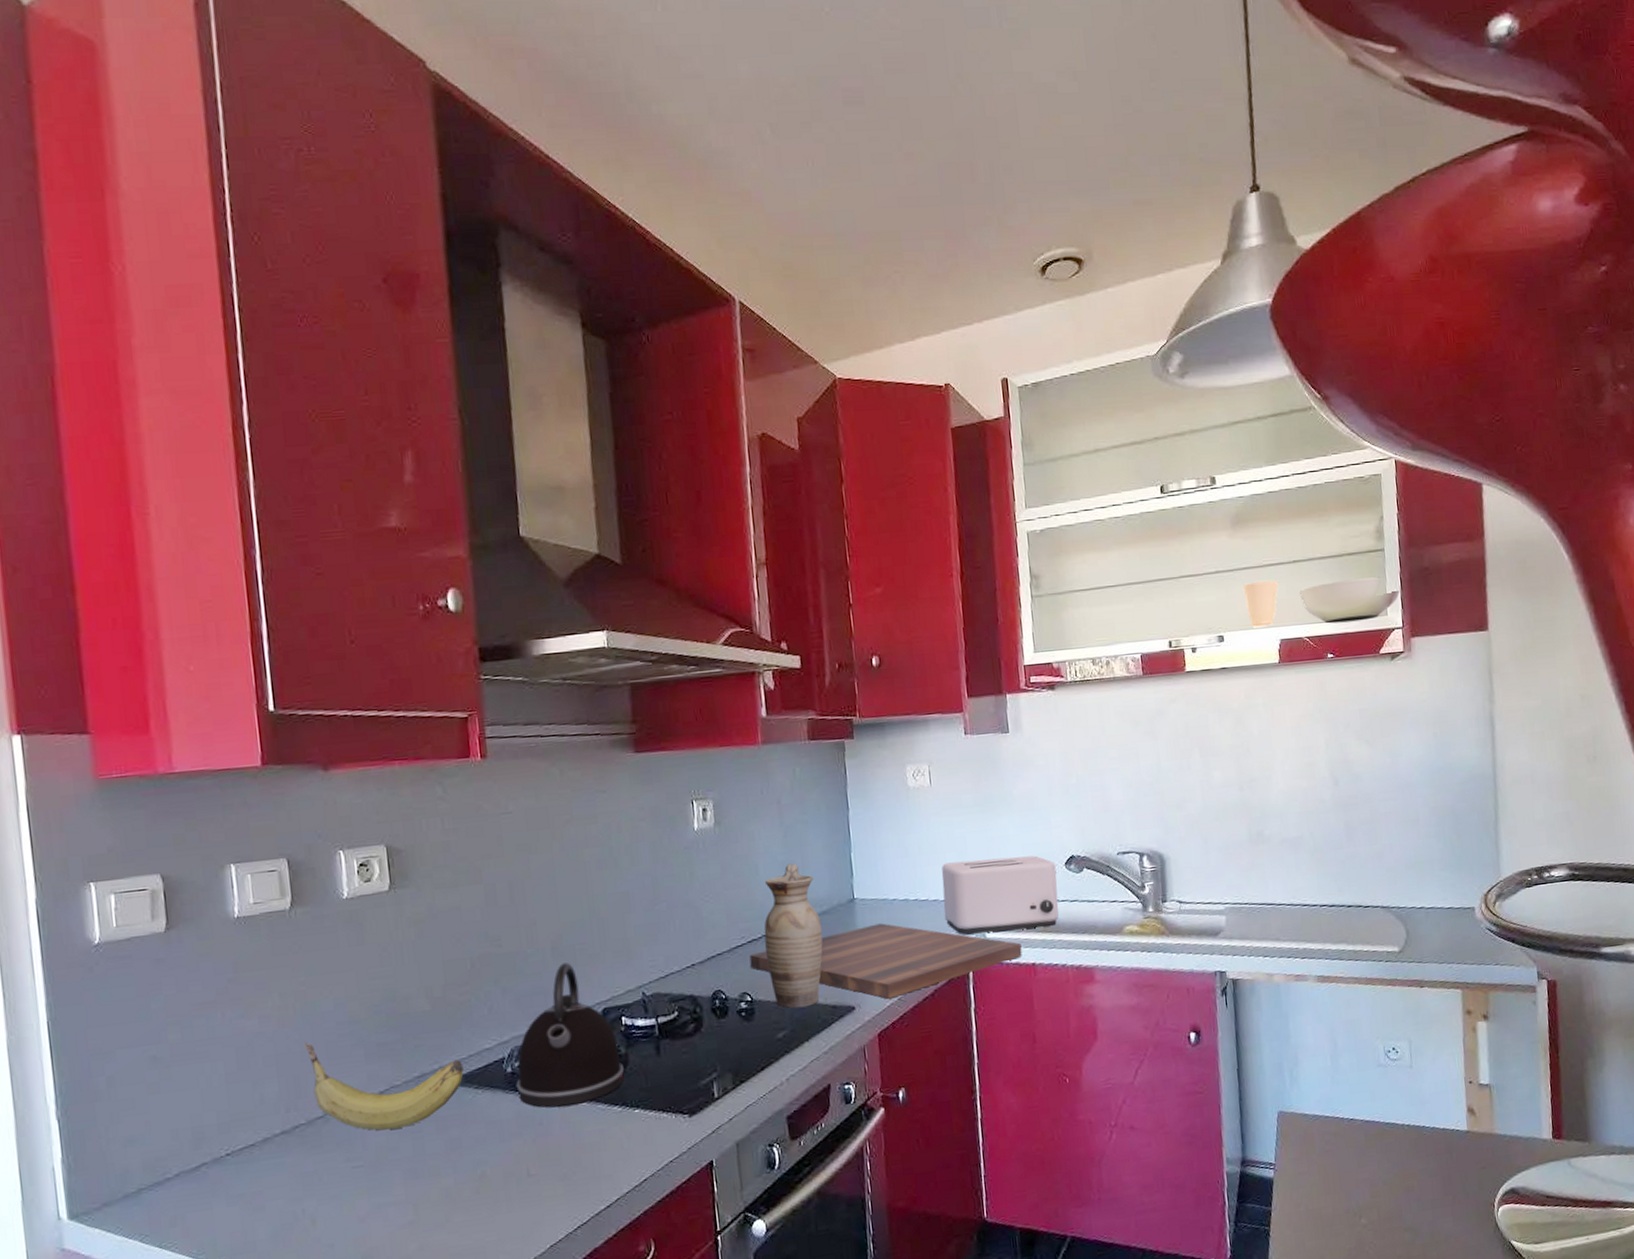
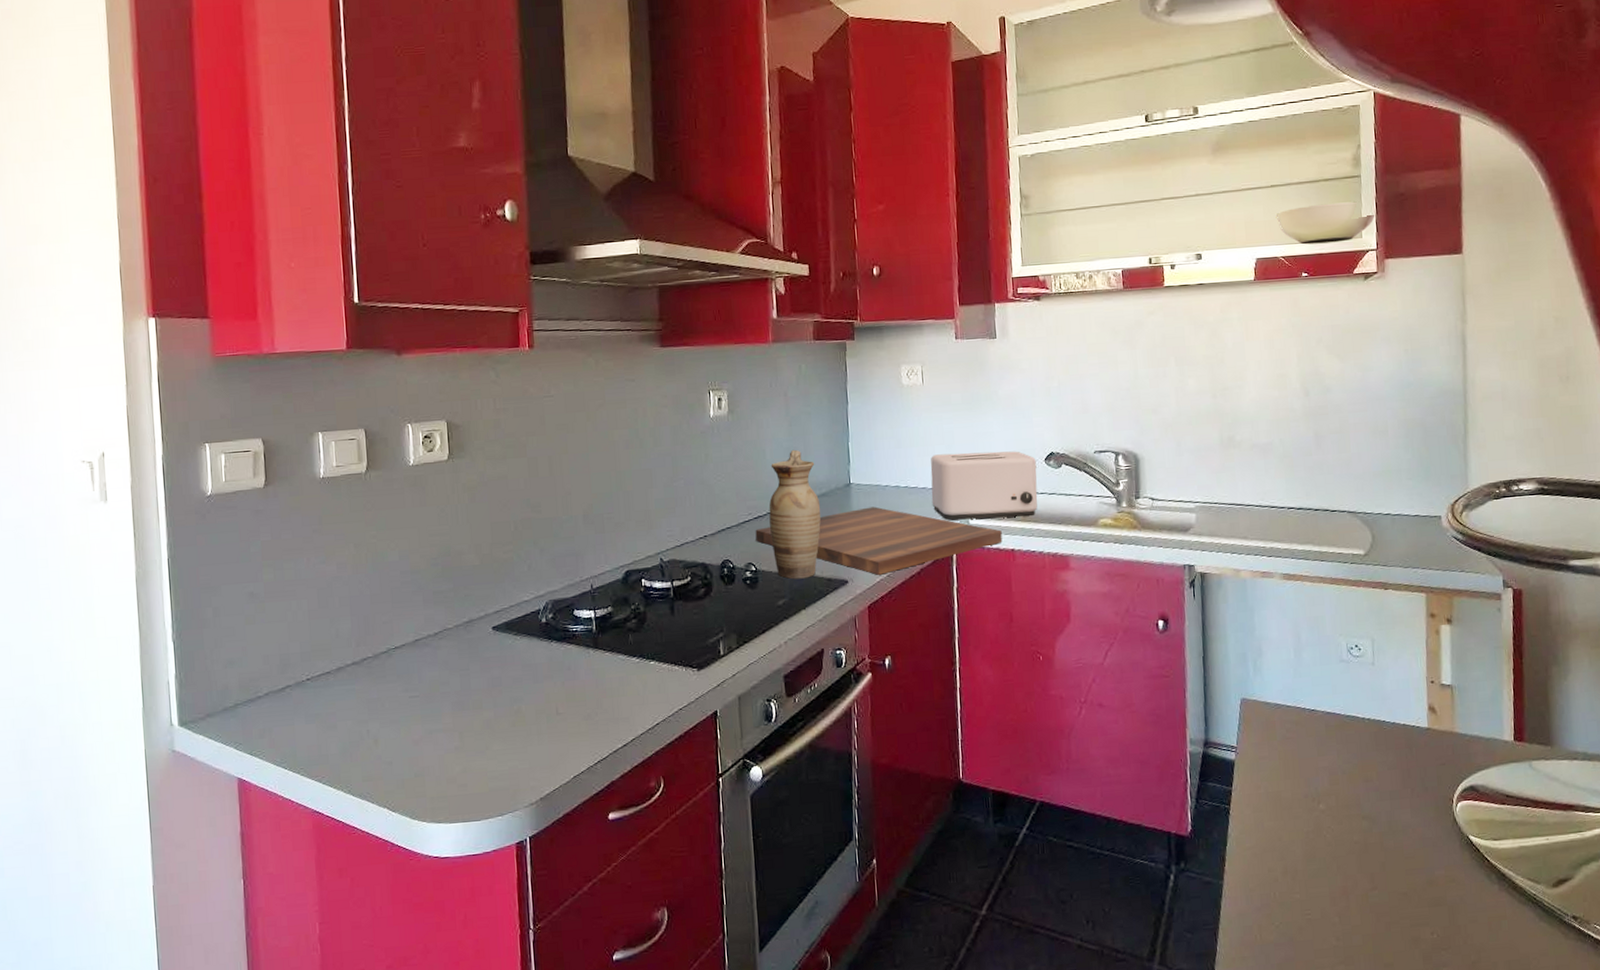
fruit: present [304,1041,464,1131] -> none [373,586,505,667]
kettle: present [516,962,624,1108] -> none [549,529,642,655]
cup: present [1243,580,1279,627] -> none [1221,204,1257,246]

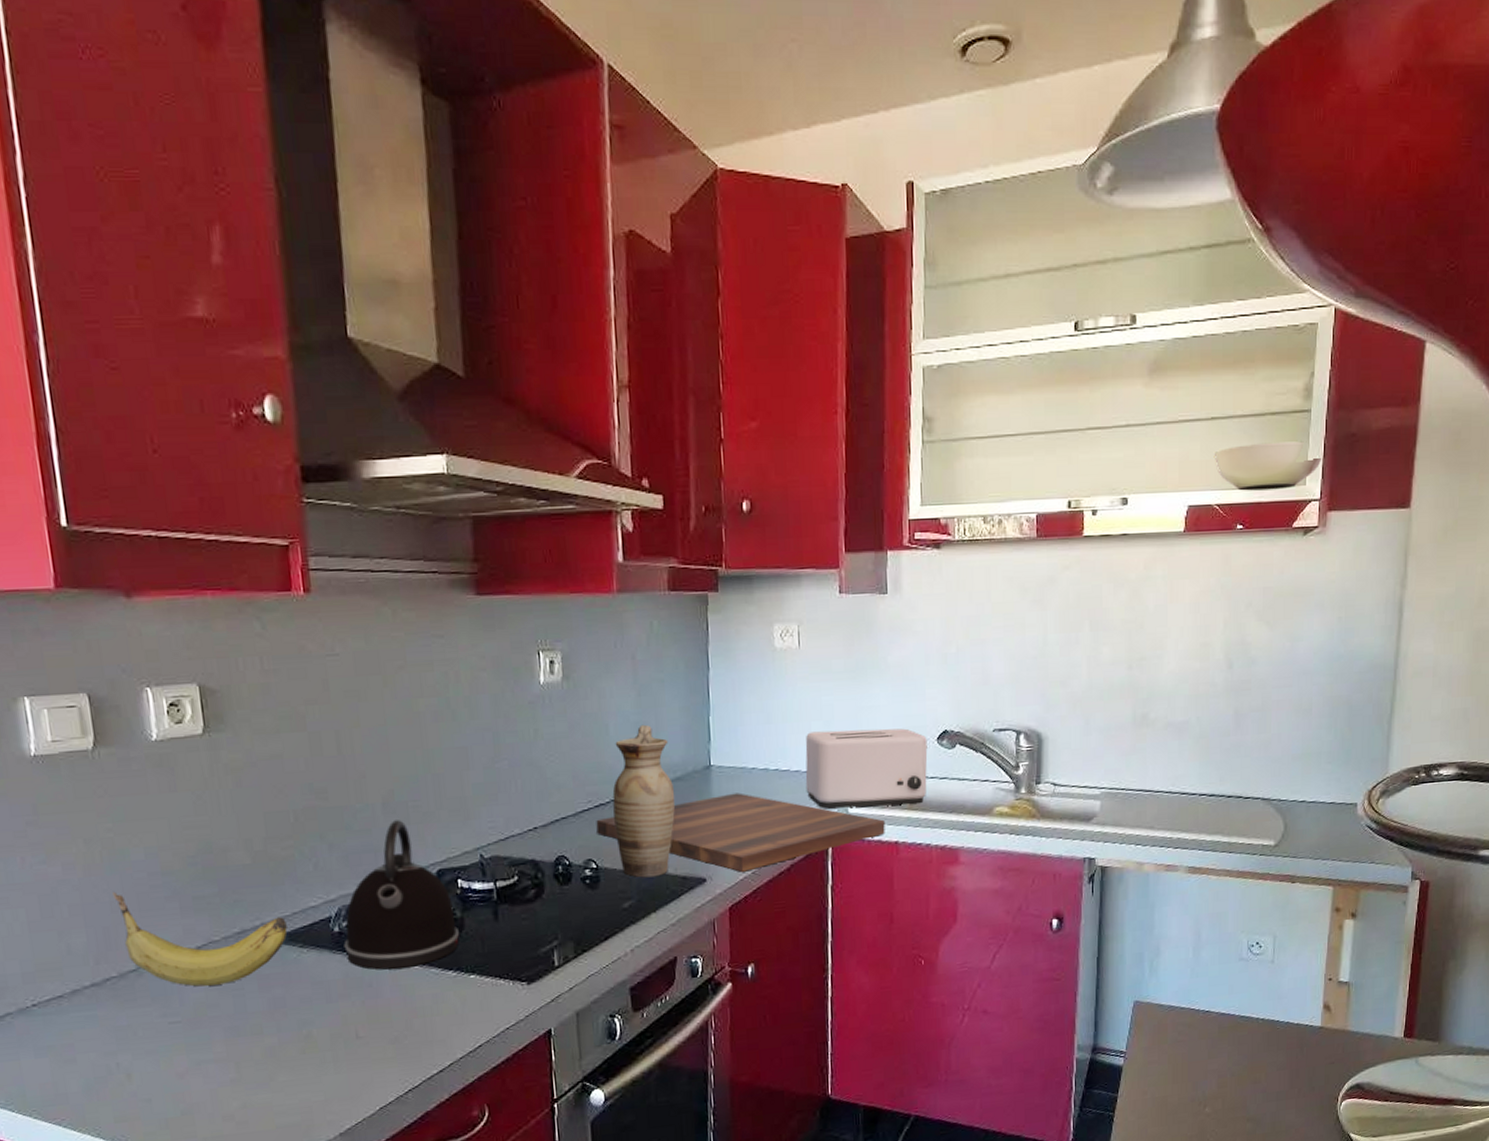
fruit: none [373,586,505,667] -> present [113,891,288,987]
kettle: none [549,529,642,655] -> present [343,820,459,970]

